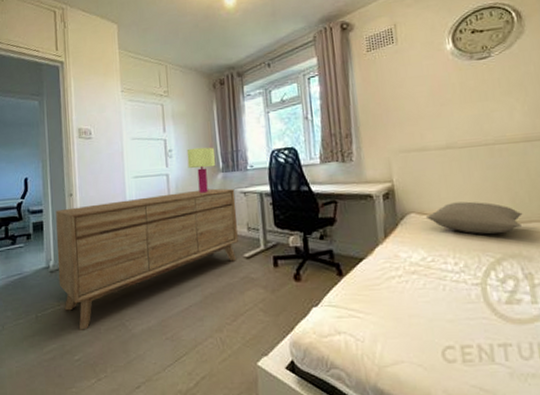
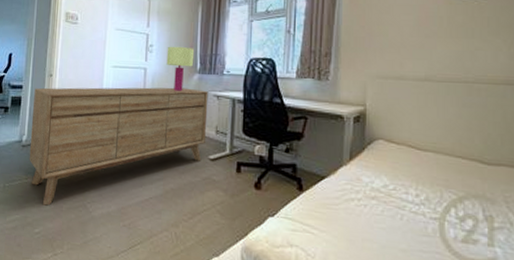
pillow: present [425,201,523,235] -> none [393,135,492,173]

